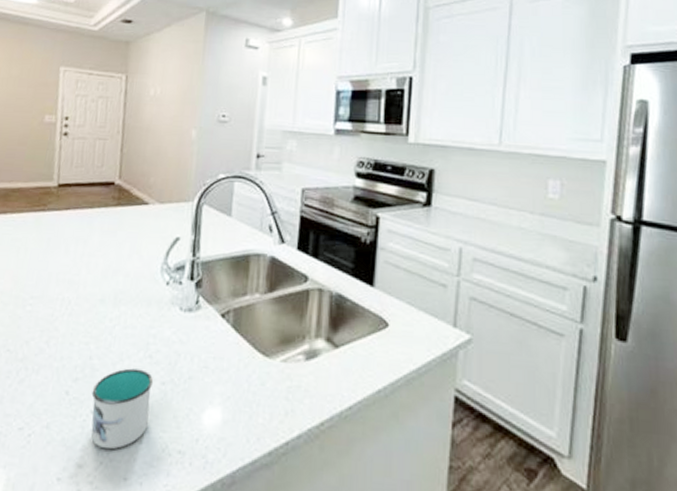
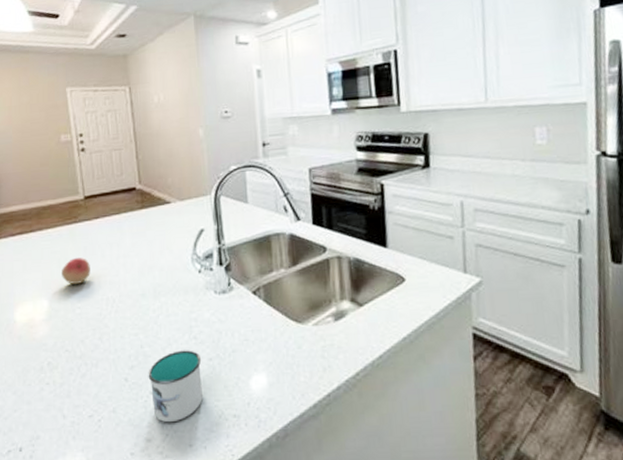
fruit: none [18,249,51,278] -> present [62,258,90,284]

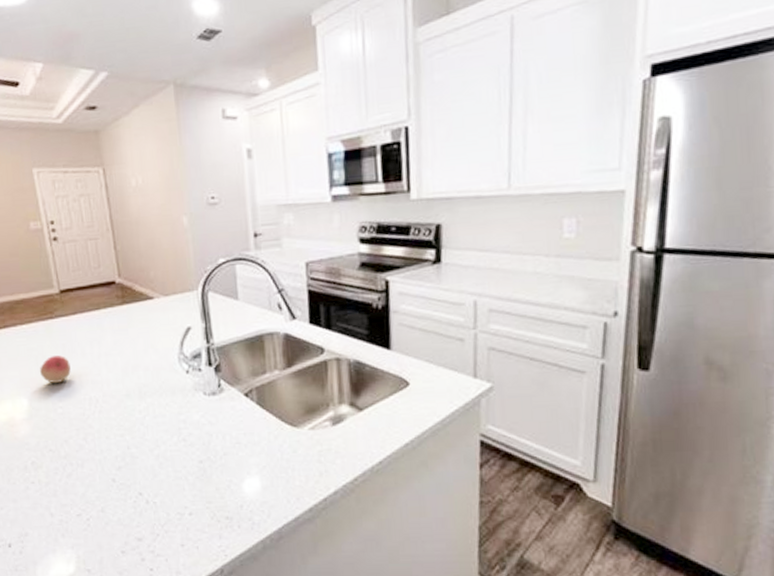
mug: present [148,350,203,423] -> none [136,452,194,523]

